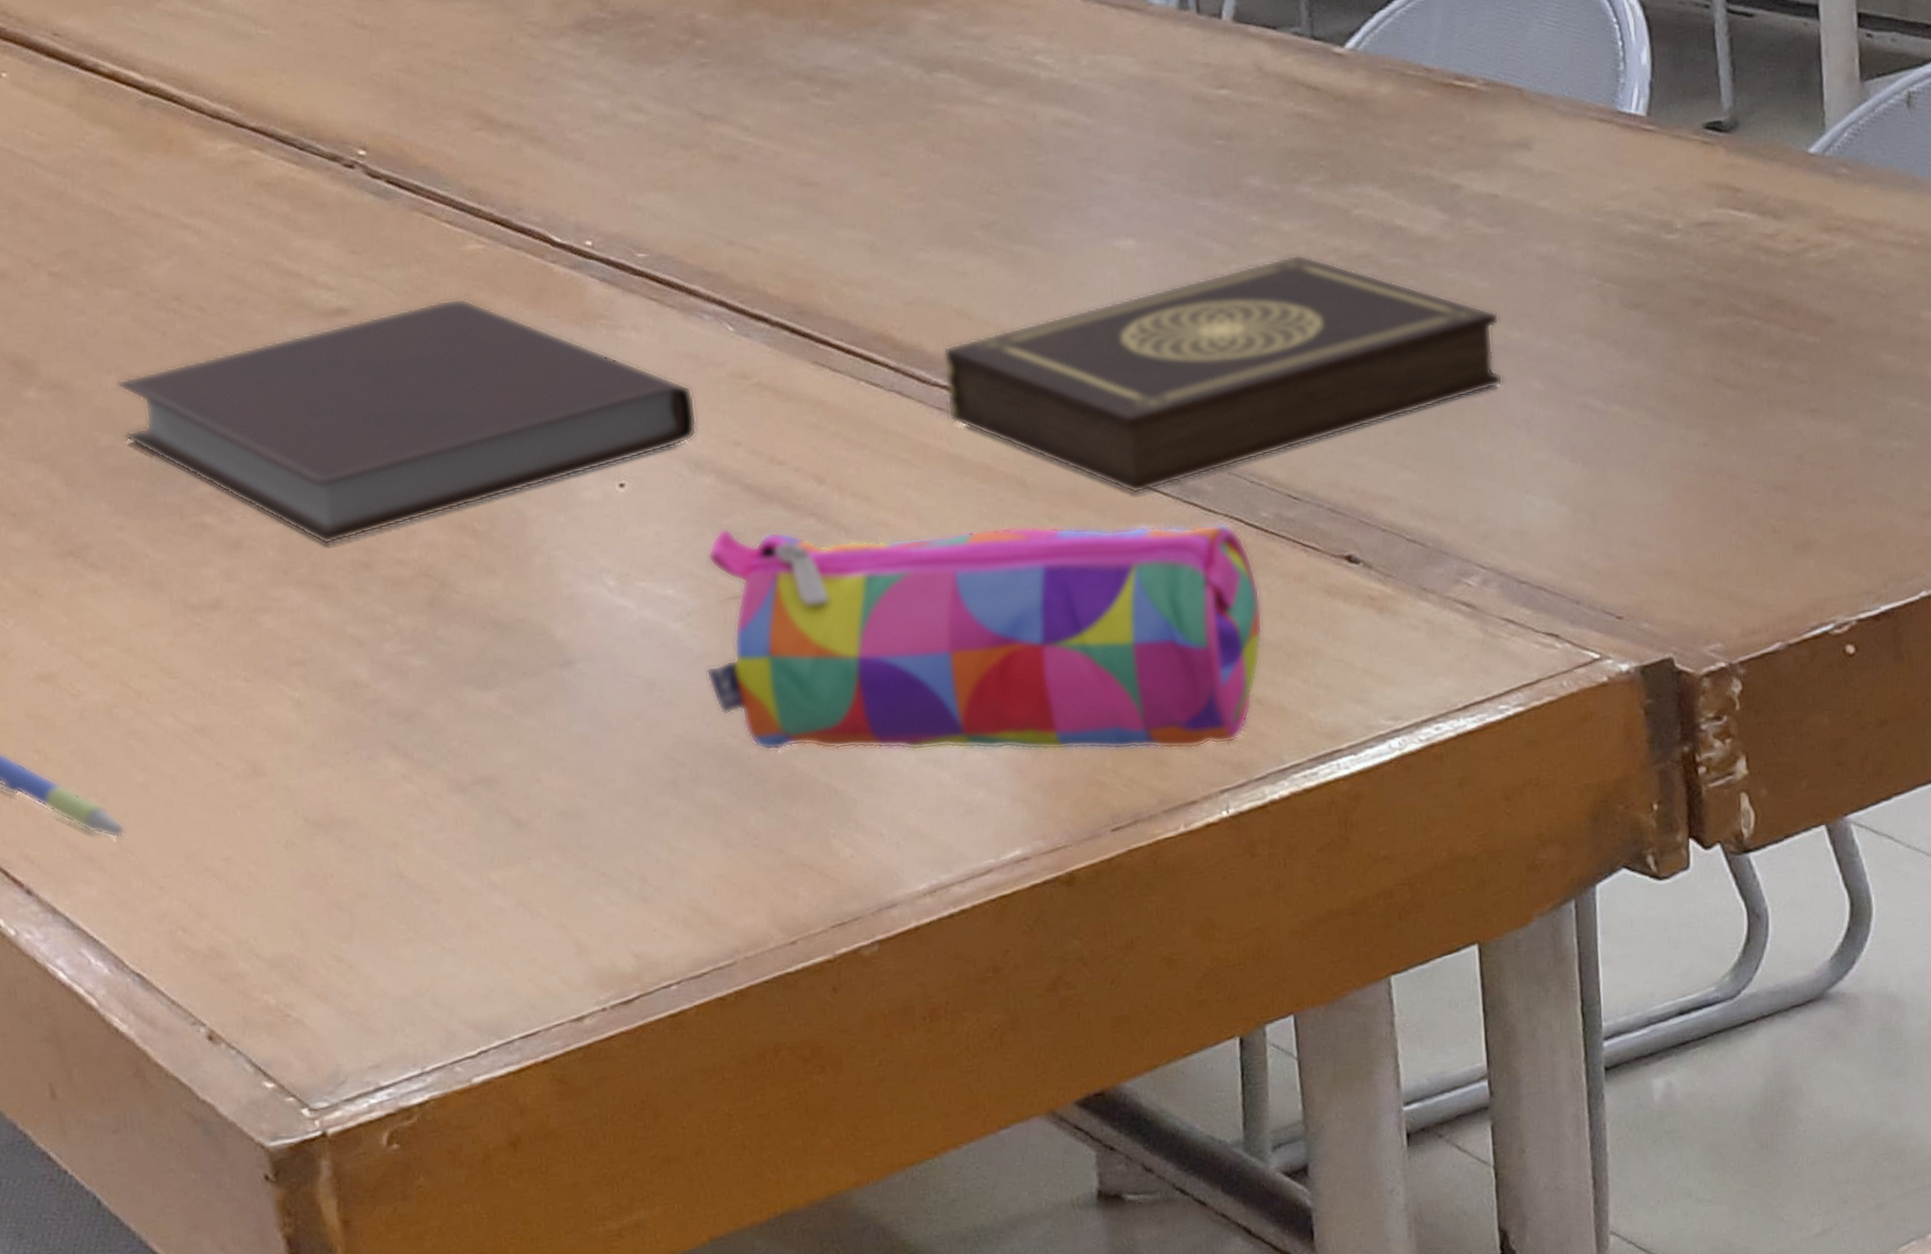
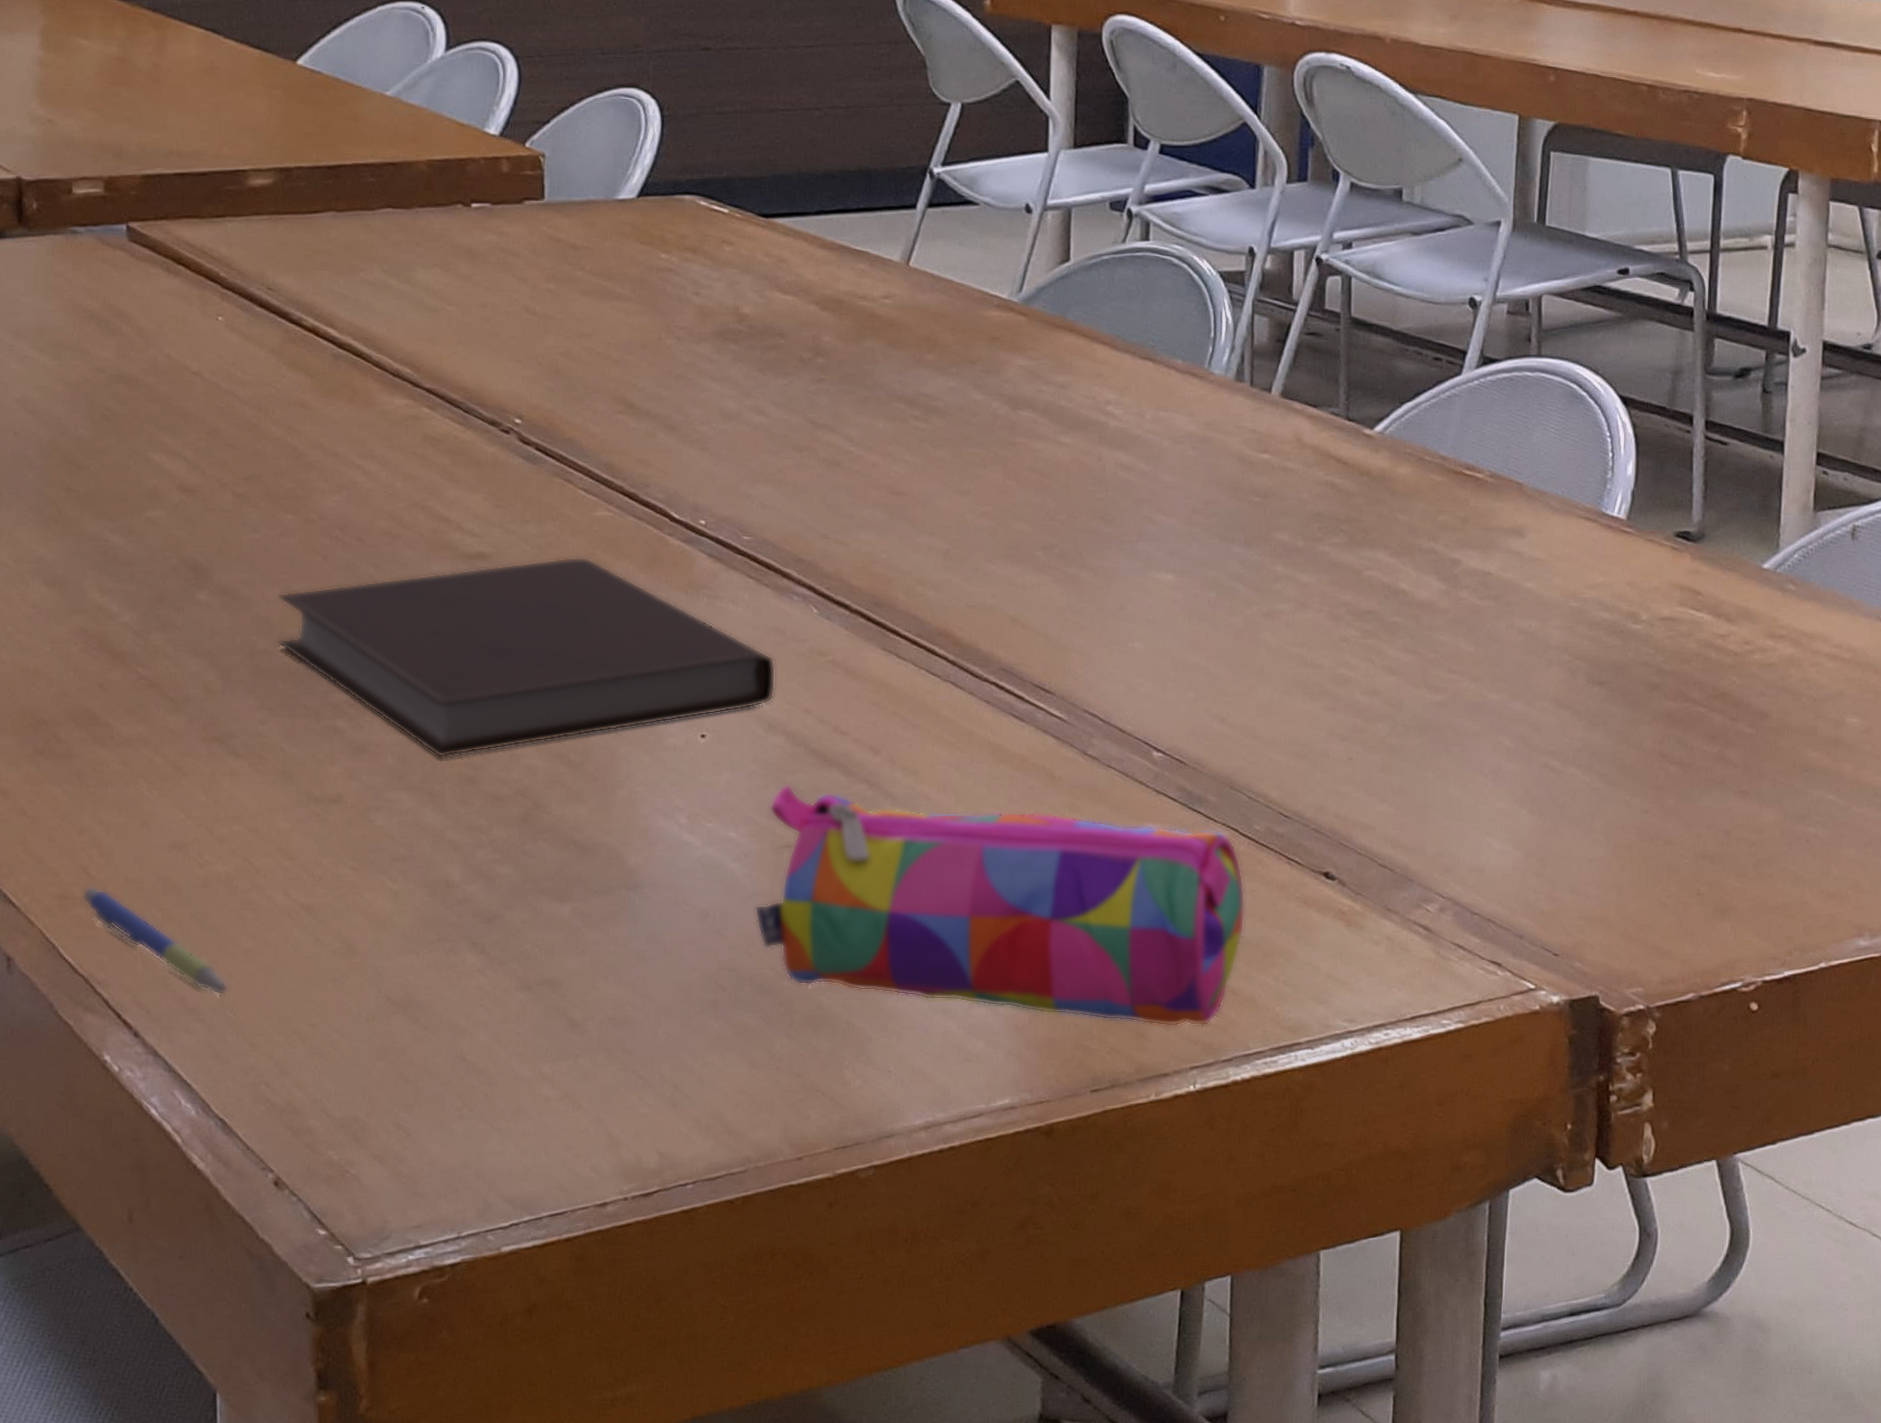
book: present [943,254,1503,494] -> none [994,604,1480,796]

